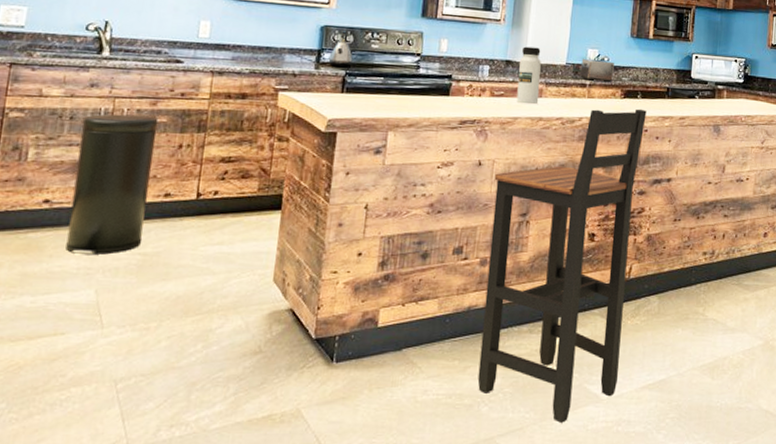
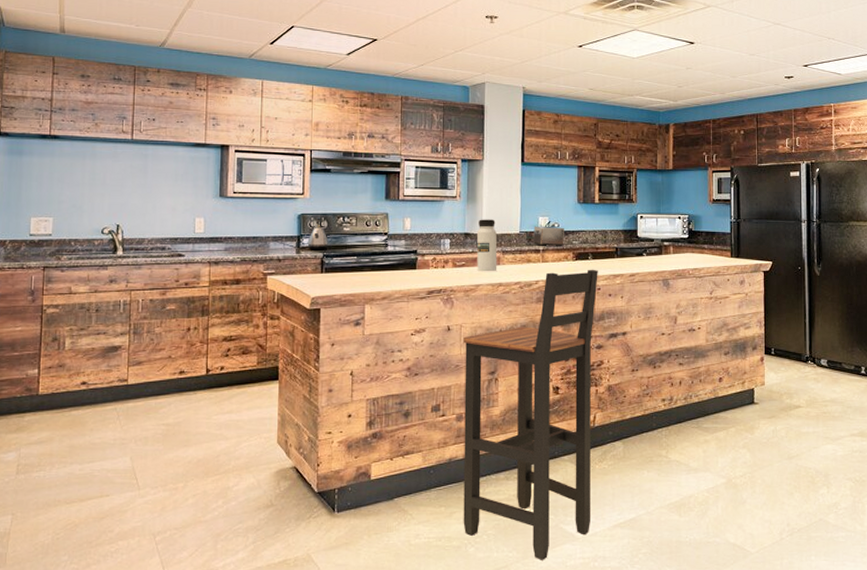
pedal bin: present [65,114,159,255] -> none [103,305,168,427]

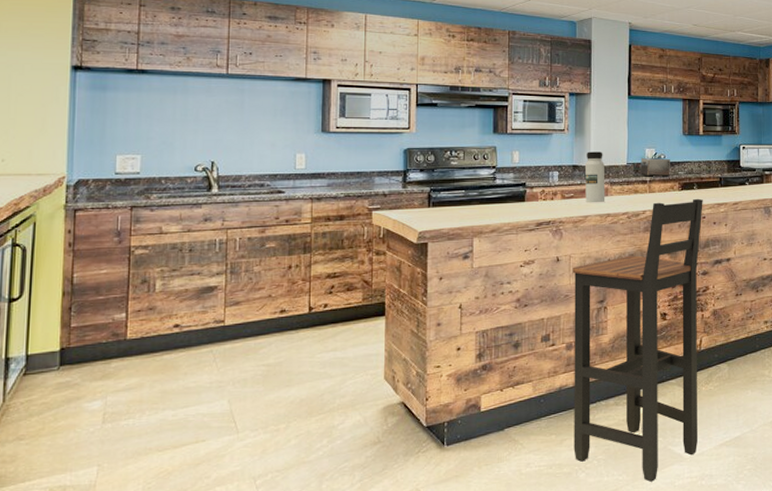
kettle: present [307,217,328,251] -> none [414,152,435,185]

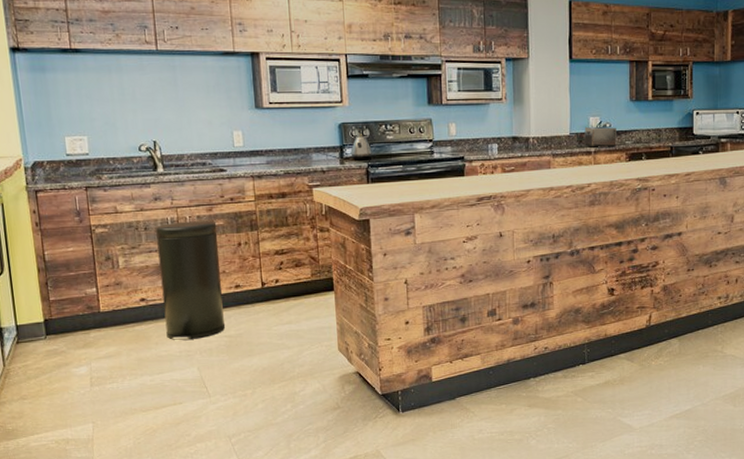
pedal bin: none [198,243,268,370] -> present [156,221,225,340]
kettle: none [414,152,435,185] -> present [350,126,372,161]
bar stool: present [572,198,703,482] -> none [515,169,652,450]
water bottle: present [585,151,605,202] -> none [526,121,548,175]

